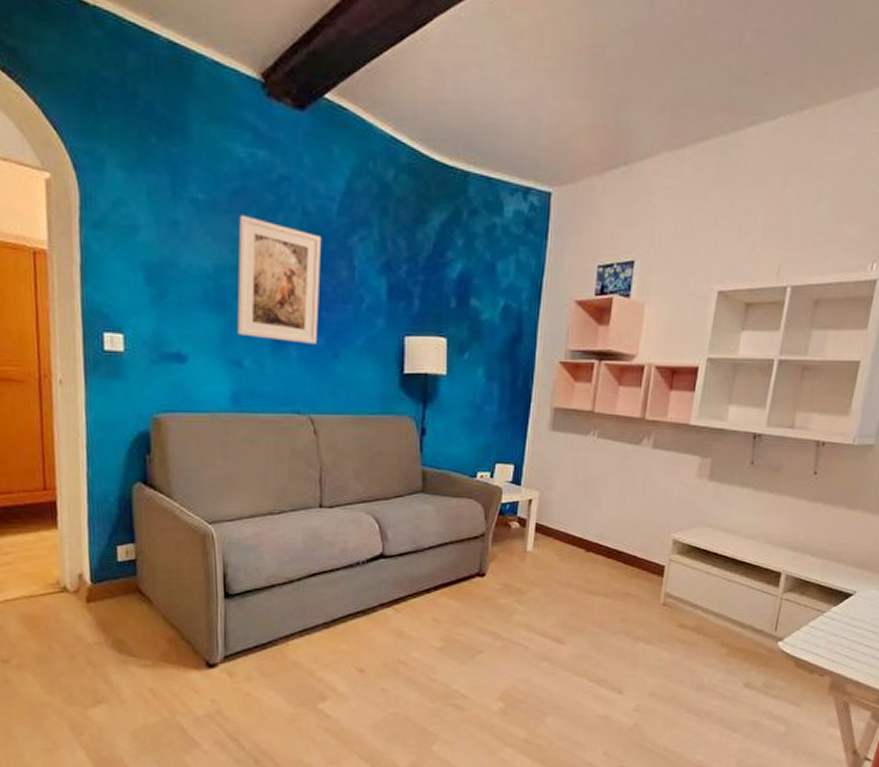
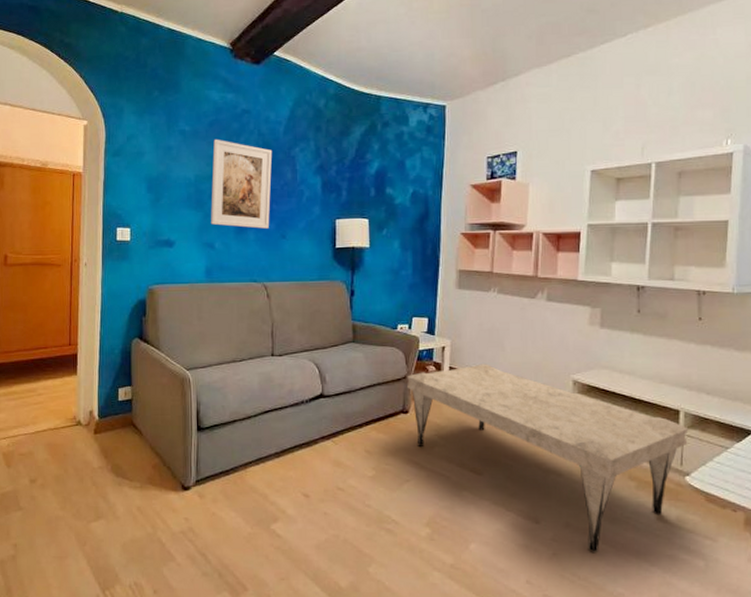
coffee table: none [484,520,788,723] -> present [406,364,689,554]

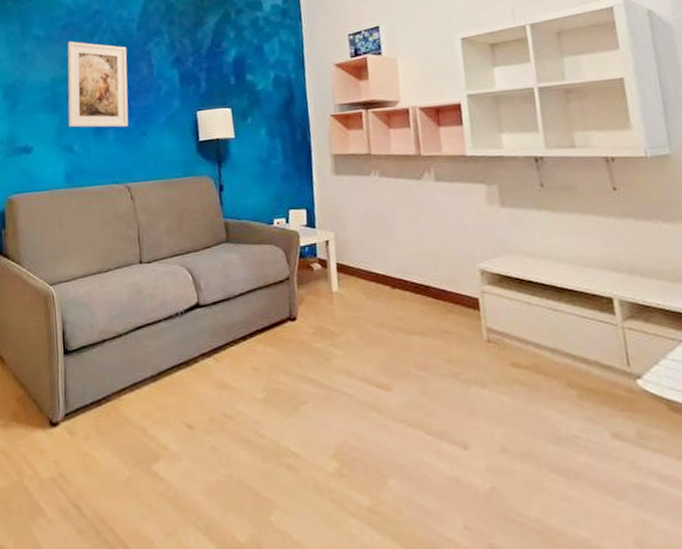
coffee table: present [406,364,689,554] -> none [290,257,631,486]

